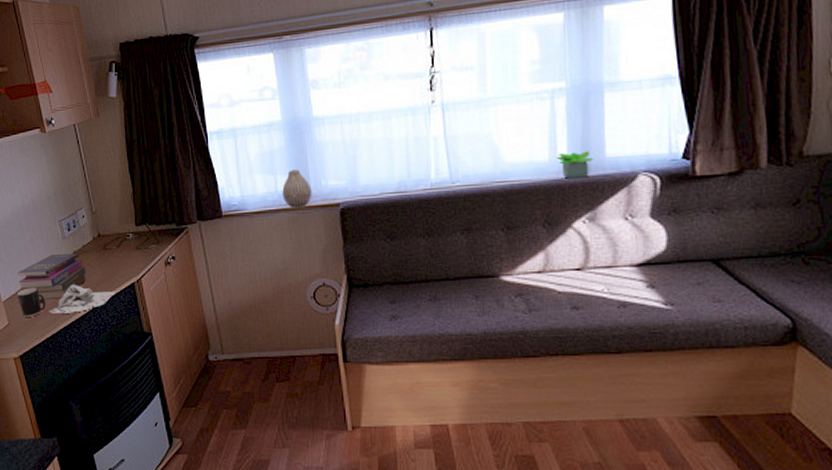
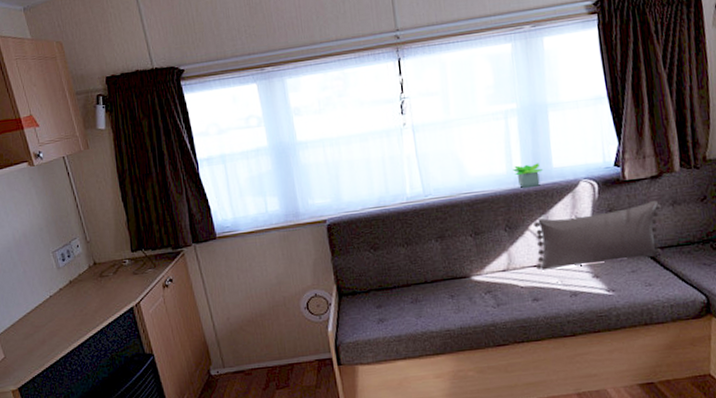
books: present [17,254,86,301] -> none [11,283,83,332]
mug: present [17,287,46,317] -> none [11,319,44,349]
tissue: present [49,285,116,314] -> none [47,313,115,344]
vase: present [282,169,312,208] -> none [272,190,300,227]
pillow: none [578,200,740,275] -> present [534,199,661,271]

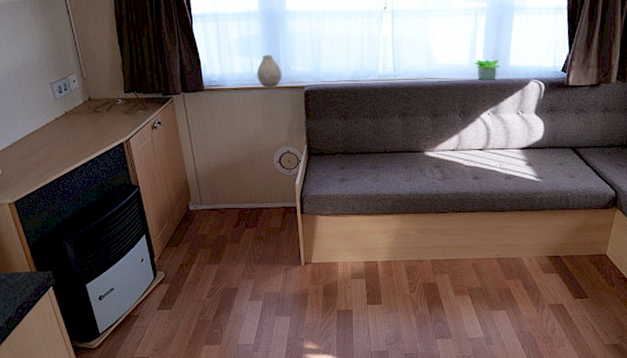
vase: none [272,190,300,227] -> present [257,54,282,88]
pillow: present [534,199,661,271] -> none [481,105,594,154]

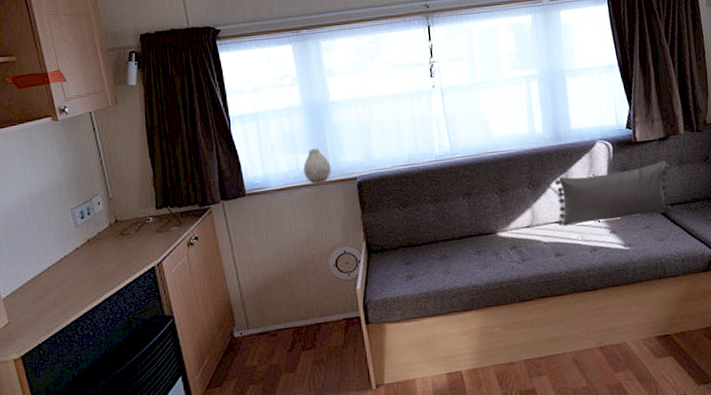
potted plant: present [475,59,501,81] -> none [535,124,563,149]
pillow: none [481,105,594,154] -> present [555,160,671,227]

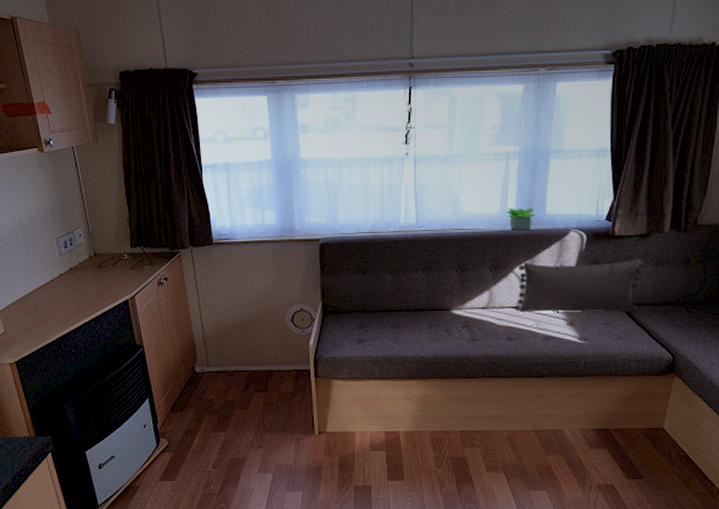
vase: present [303,148,332,184] -> none [269,205,296,241]
potted plant: none [535,124,563,149] -> present [507,208,537,232]

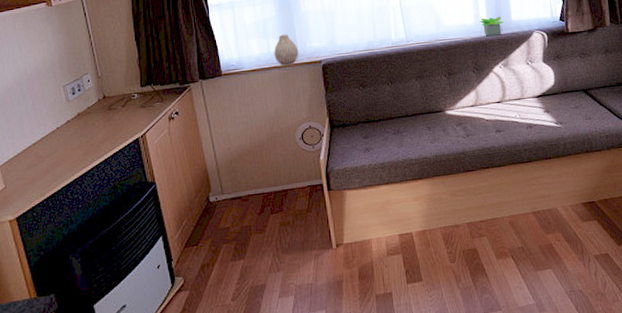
vase: none [269,205,296,241] -> present [274,34,299,66]
pillow: present [515,257,644,313] -> none [497,48,598,106]

